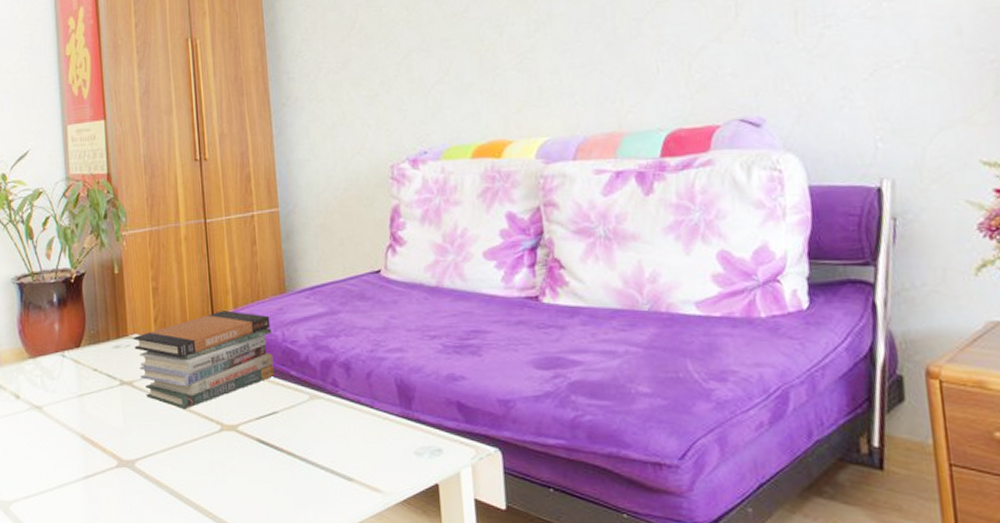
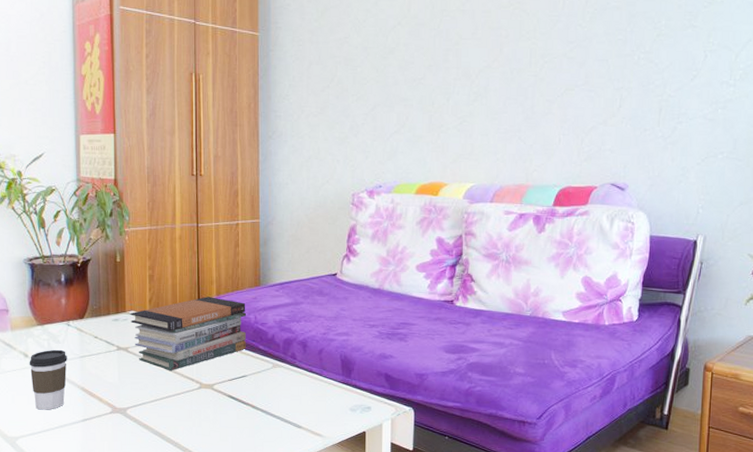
coffee cup: none [21,387,64,466] -> present [29,349,67,410]

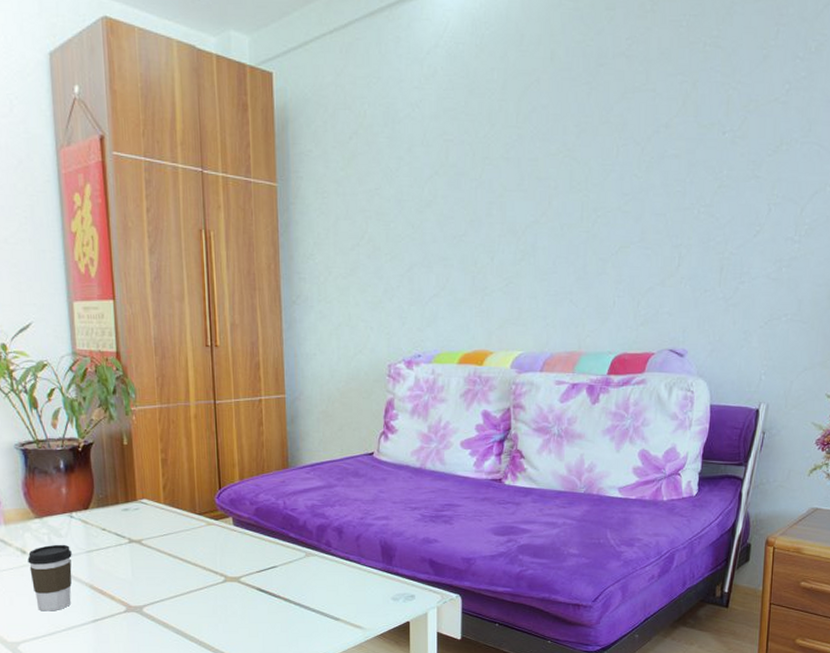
book stack: present [131,297,247,370] -> none [142,481,275,563]

